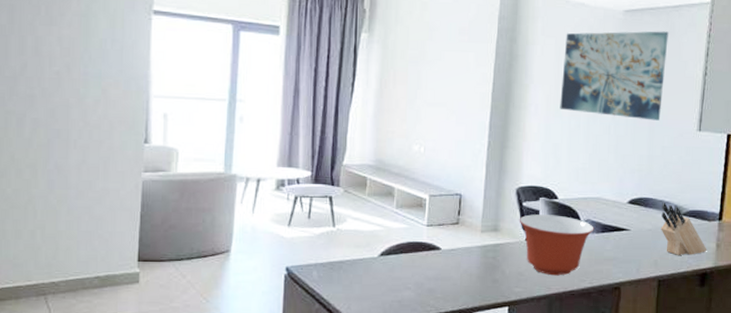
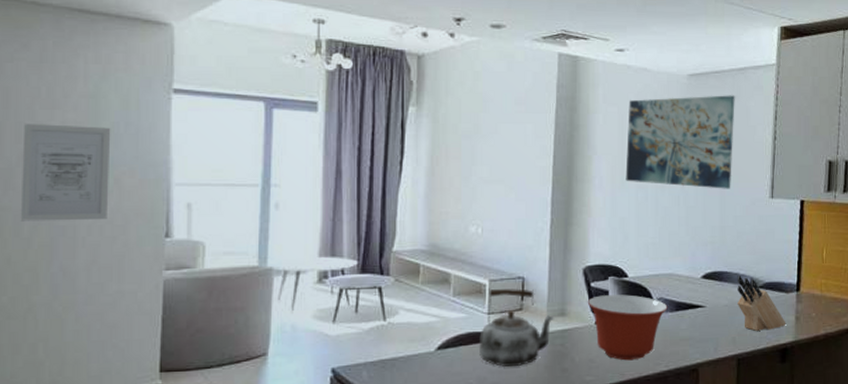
wall art: none [22,37,100,126] -> present [20,123,111,222]
kettle: none [417,203,488,275] -> present [478,288,555,367]

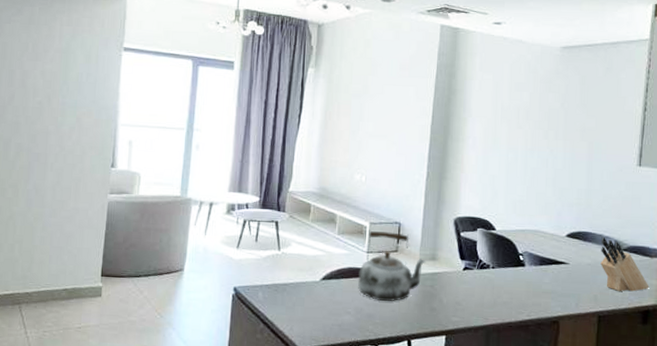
wall art: present [20,123,111,222] -> none [8,71,76,150]
mixing bowl: present [587,294,668,361] -> none [456,245,532,307]
wall art: present [625,95,735,189] -> none [497,67,607,155]

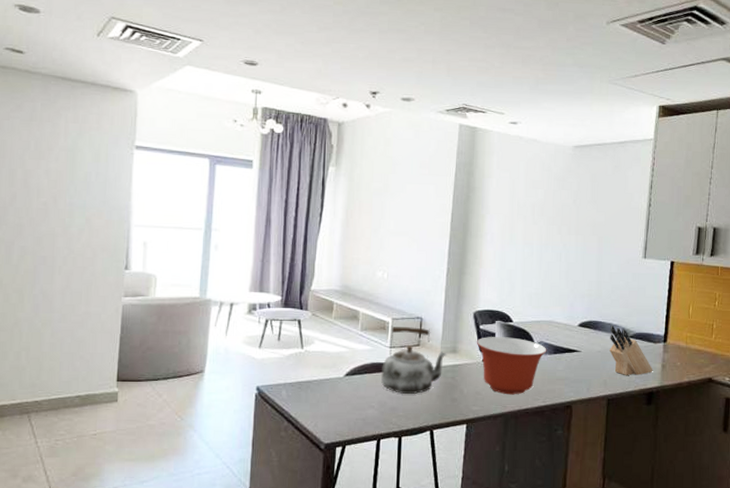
mixing bowl: none [456,245,532,307] -> present [476,337,547,395]

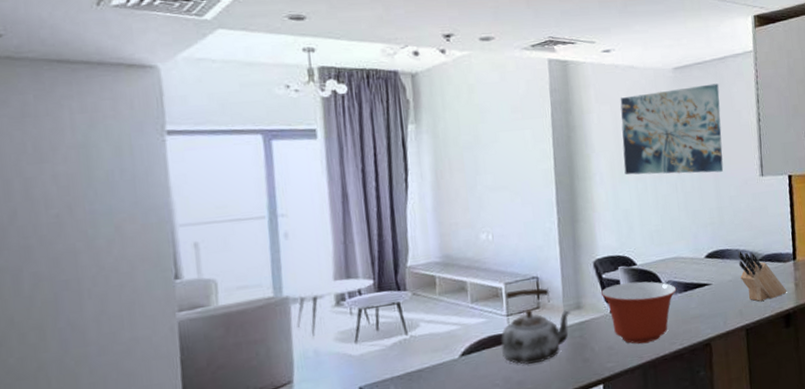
wall art: none [514,165,615,249] -> present [620,83,724,175]

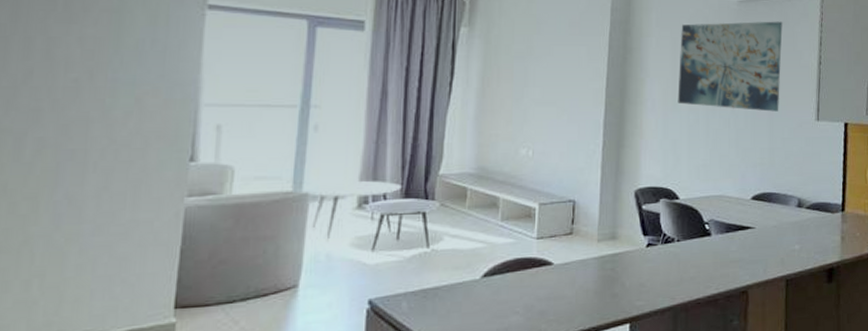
kettle: present [501,287,572,365] -> none [526,212,606,293]
mixing bowl: present [600,281,677,344] -> none [638,217,718,284]
knife block: present [738,252,787,302] -> none [785,197,832,251]

